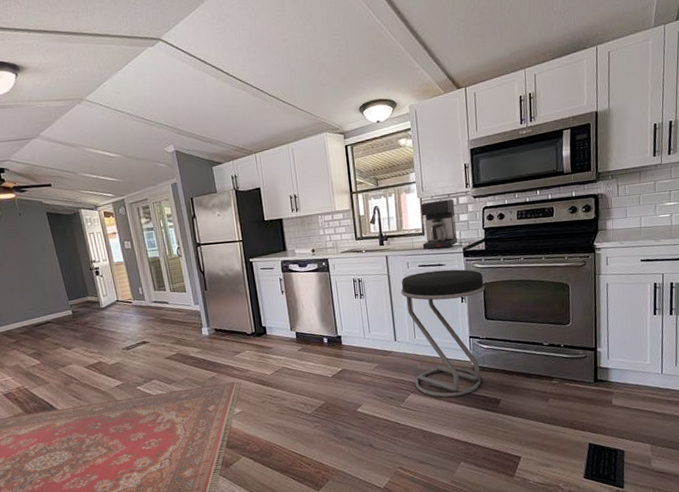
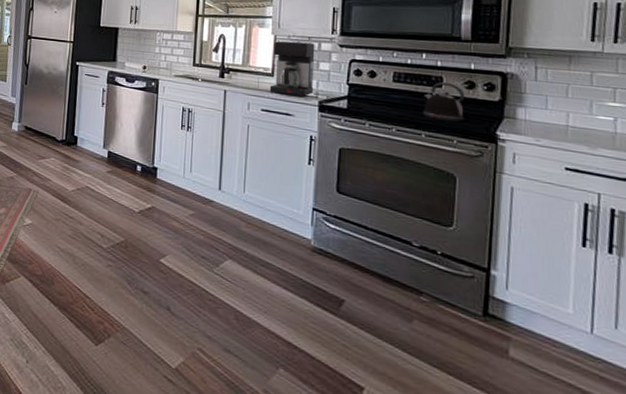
stool: present [401,269,486,398] -> none [235,117,342,281]
kettle: none [541,211,571,244] -> present [422,82,465,122]

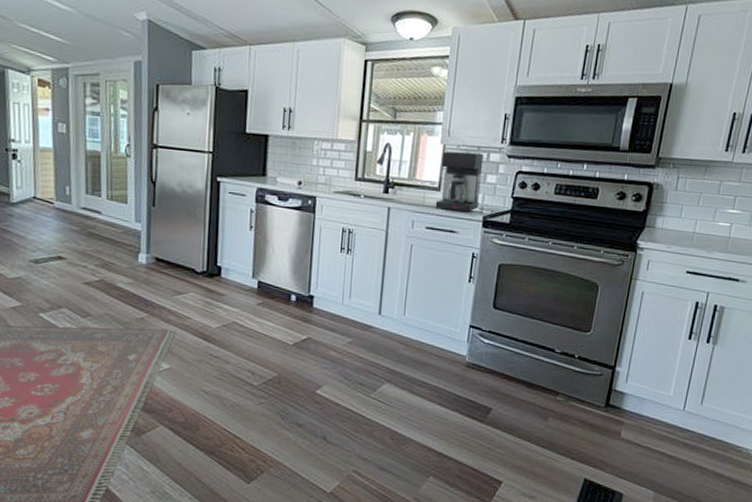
kettle: present [422,82,465,122] -> none [577,194,616,233]

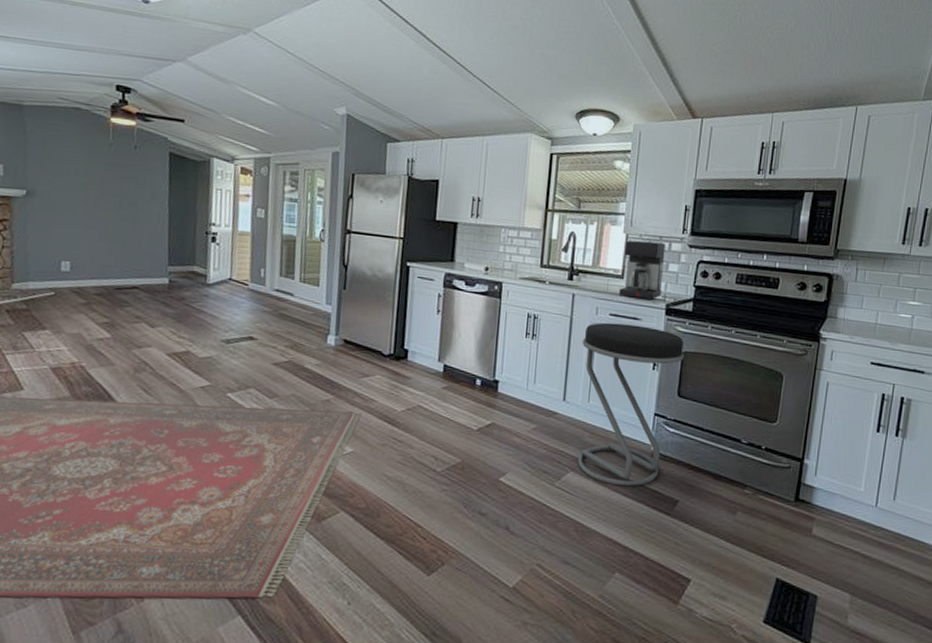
stool: none [393,236,501,397] -> present [577,322,685,487]

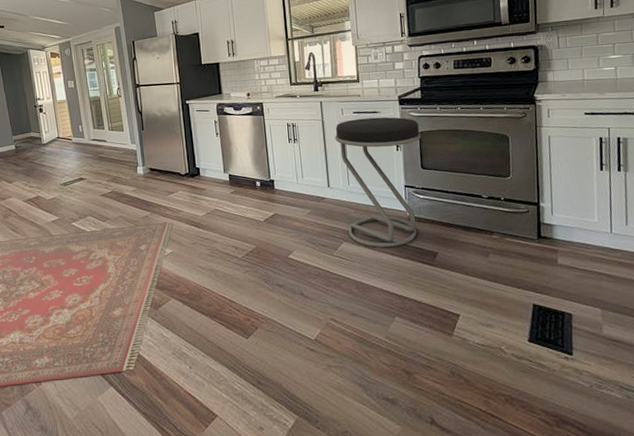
coffee maker: present [618,240,666,301] -> none [355,47,393,97]

